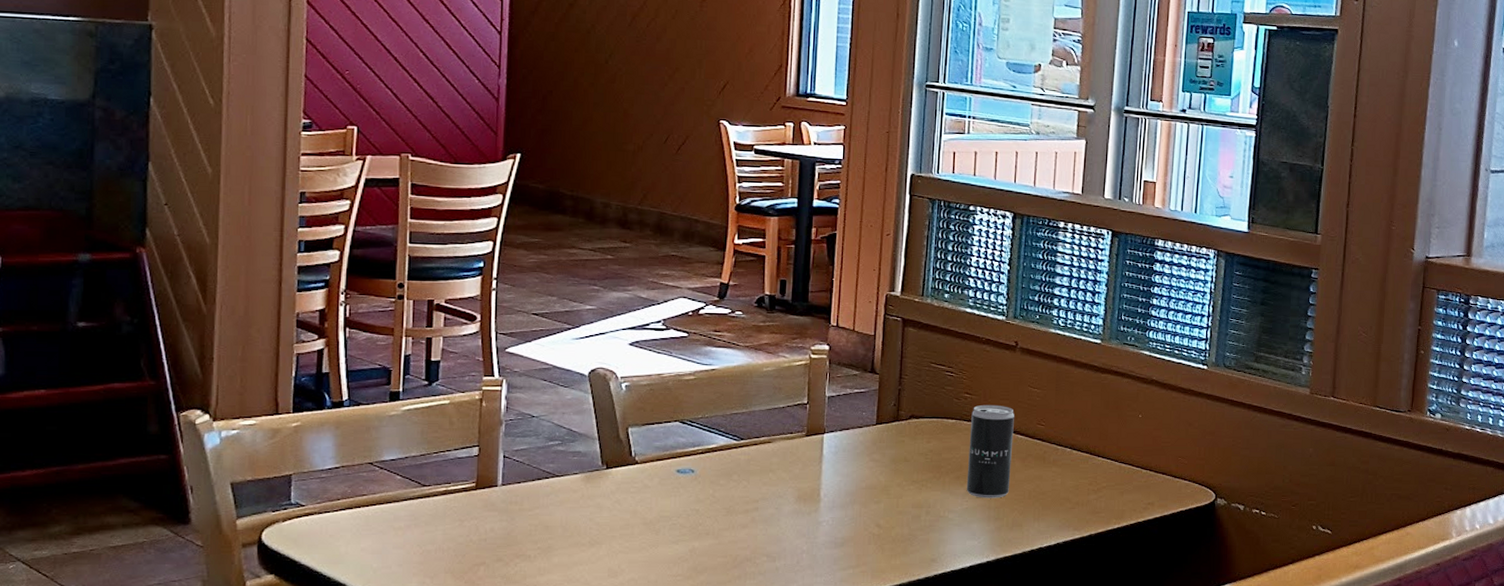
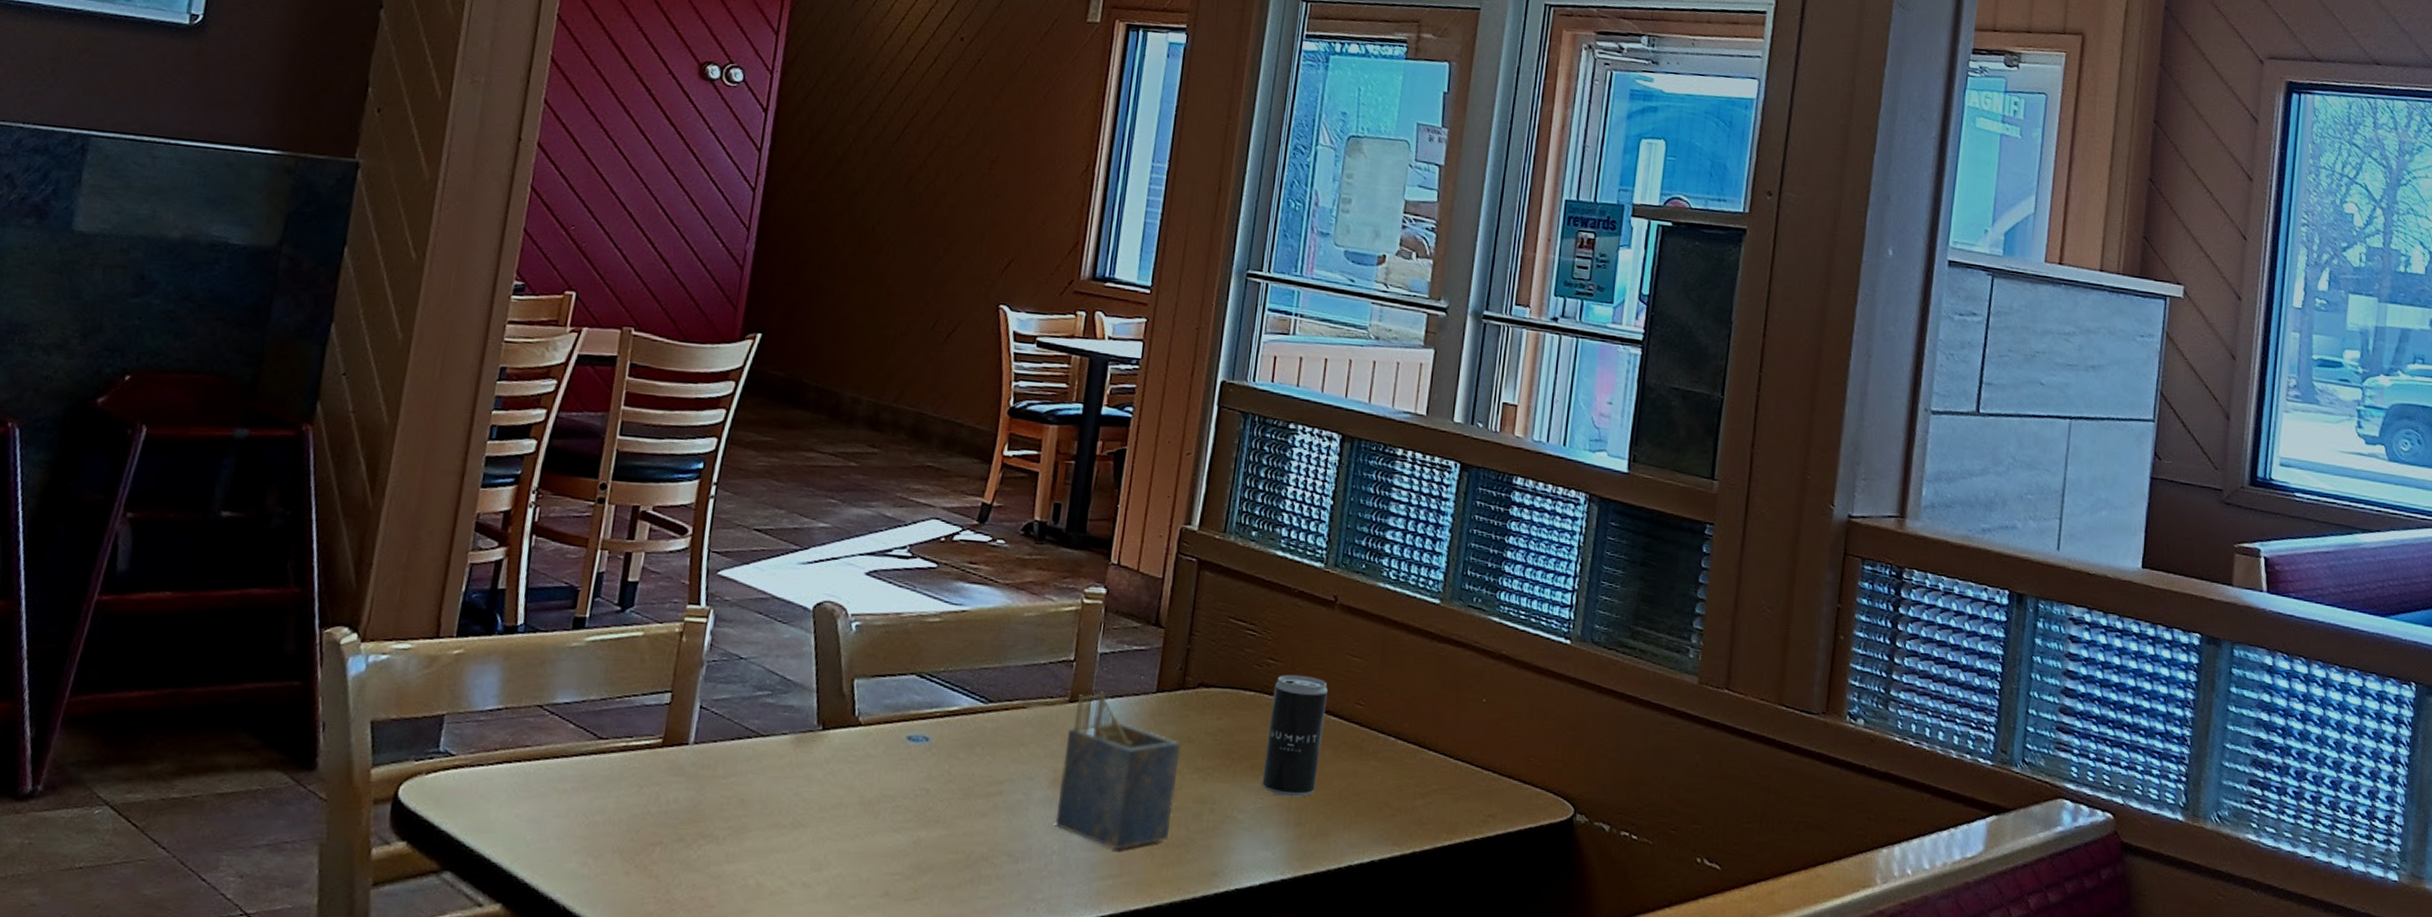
napkin holder: none [802,426,899,546] -> present [1055,691,1181,849]

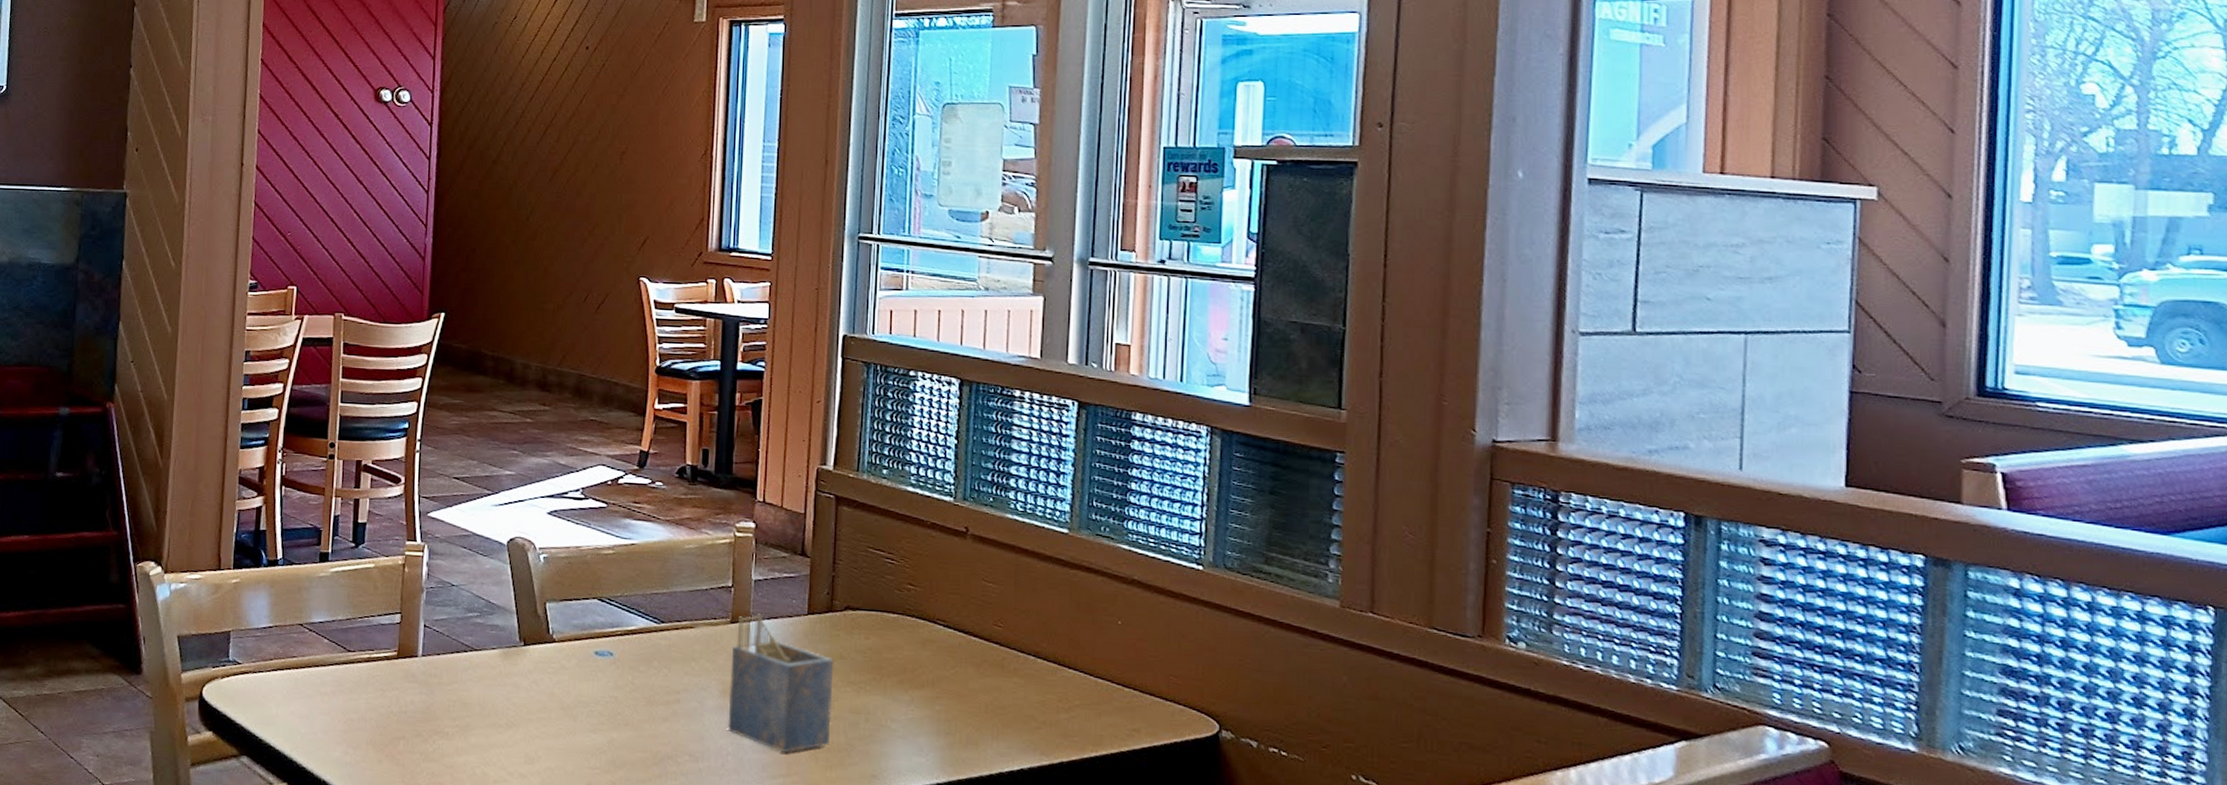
beverage can: present [1261,674,1328,797] -> none [911,598,966,710]

